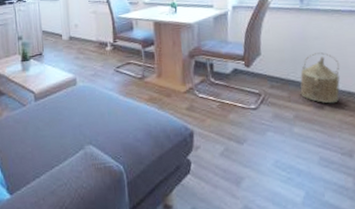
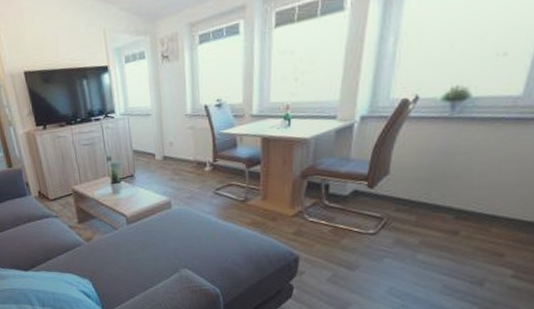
watering can: present [300,52,340,104] -> none [432,170,489,229]

